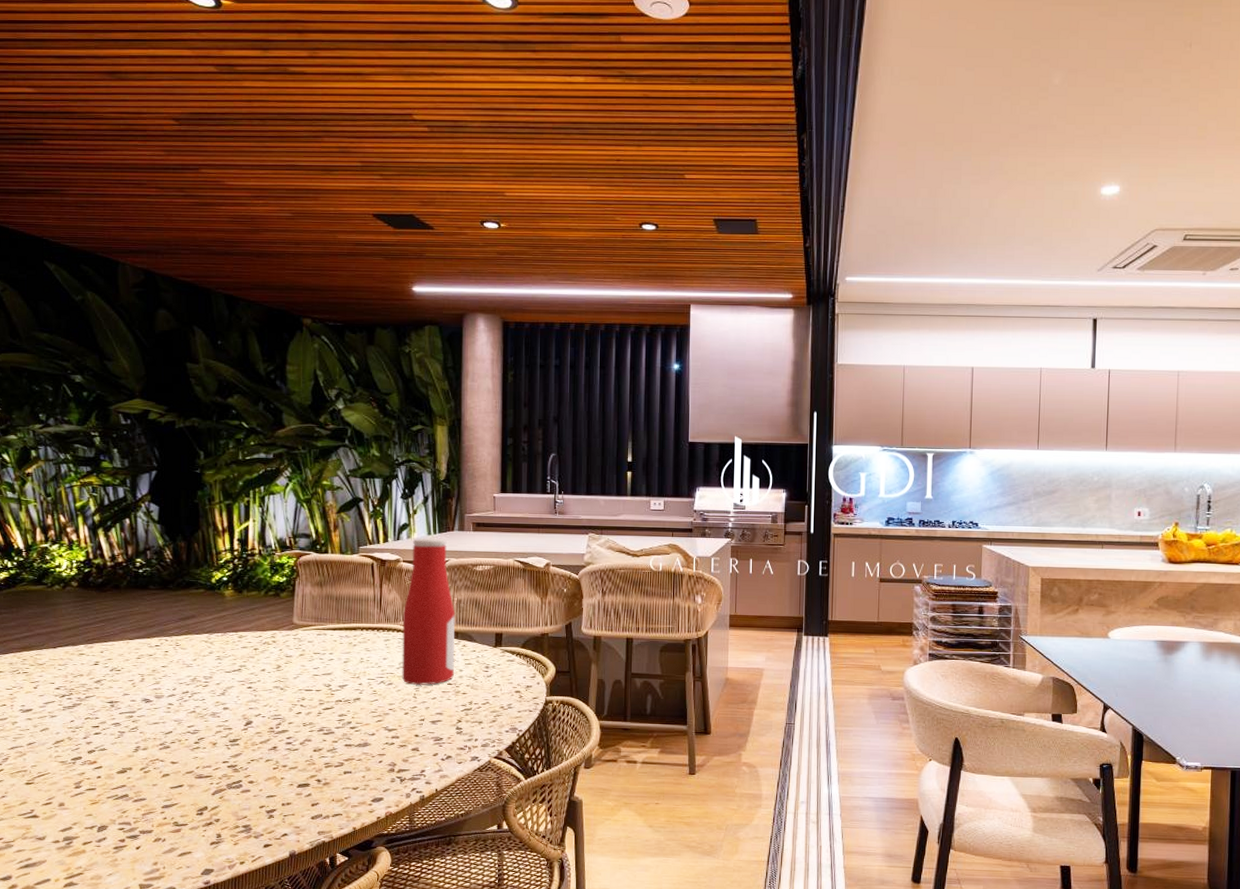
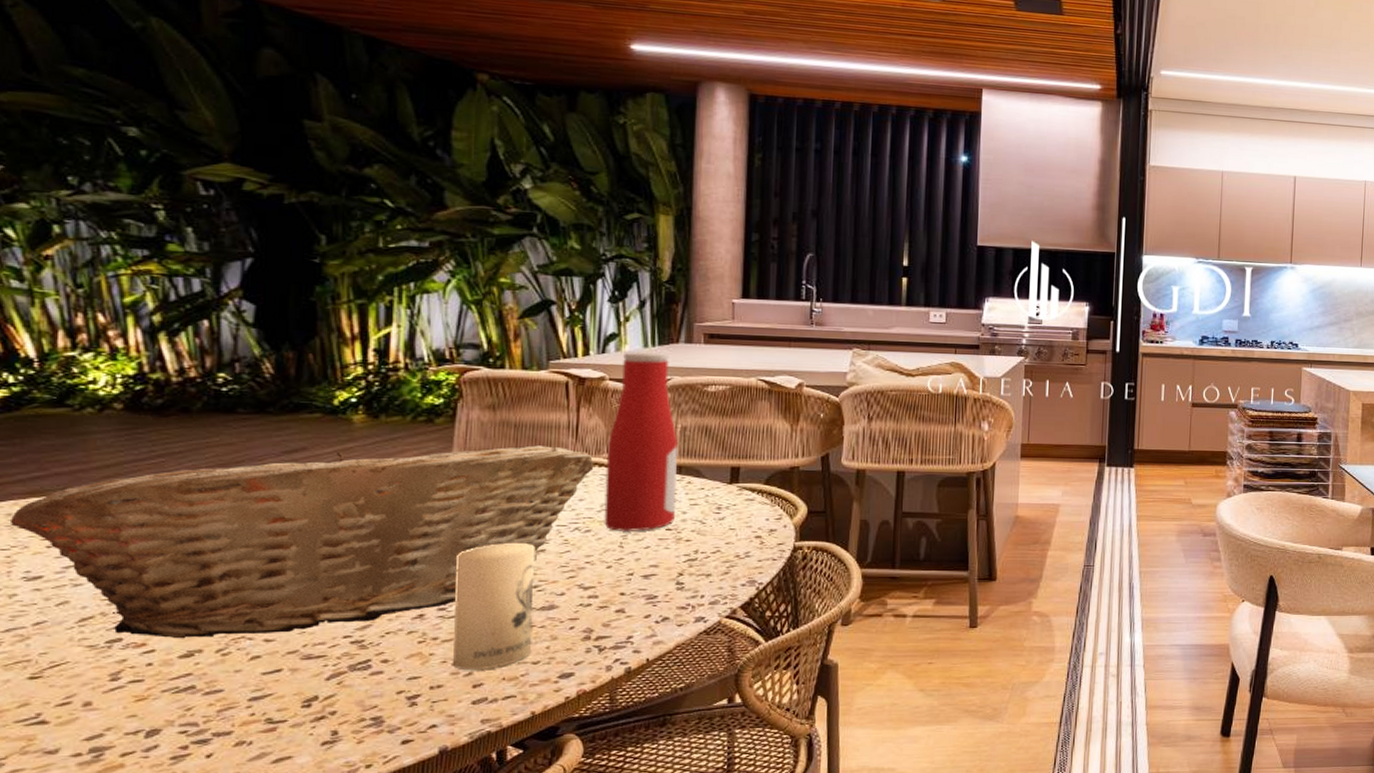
fruit basket: none [11,615,394,759] -> present [9,445,594,639]
candle: none [298,692,353,793] -> present [453,543,535,671]

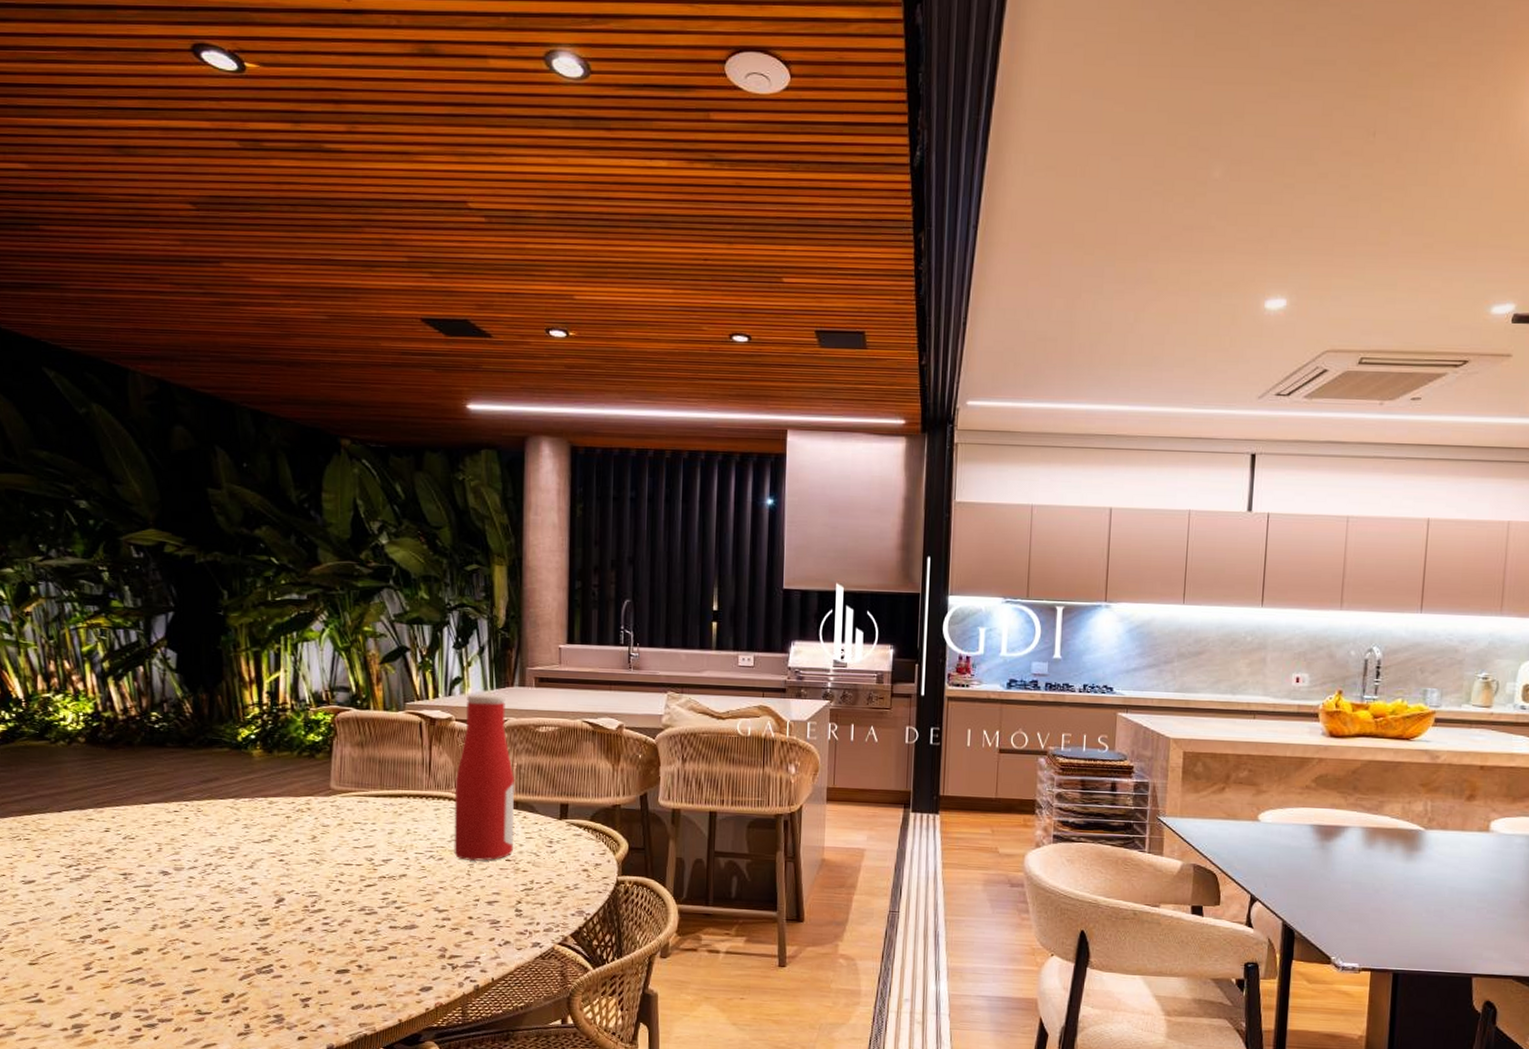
fruit basket: present [9,445,594,639] -> none [11,780,445,939]
candle: present [453,543,535,671] -> none [336,867,398,980]

